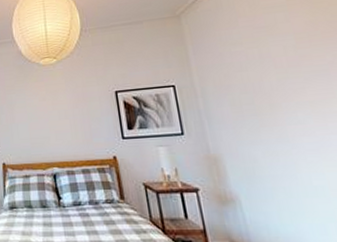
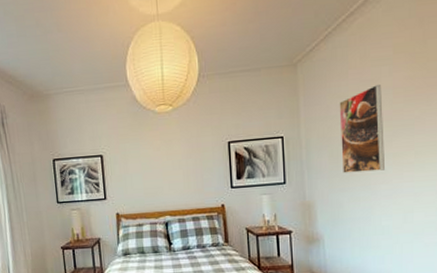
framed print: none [233,30,302,124] -> present [339,84,384,174]

